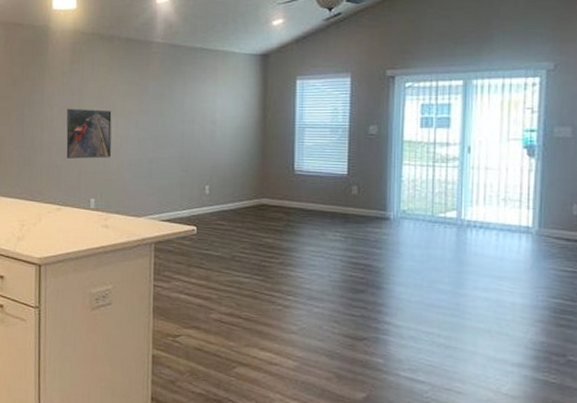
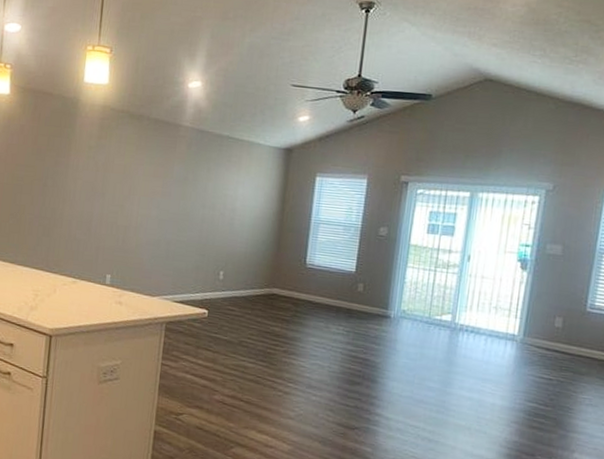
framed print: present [66,108,112,159] -> none [86,182,135,236]

